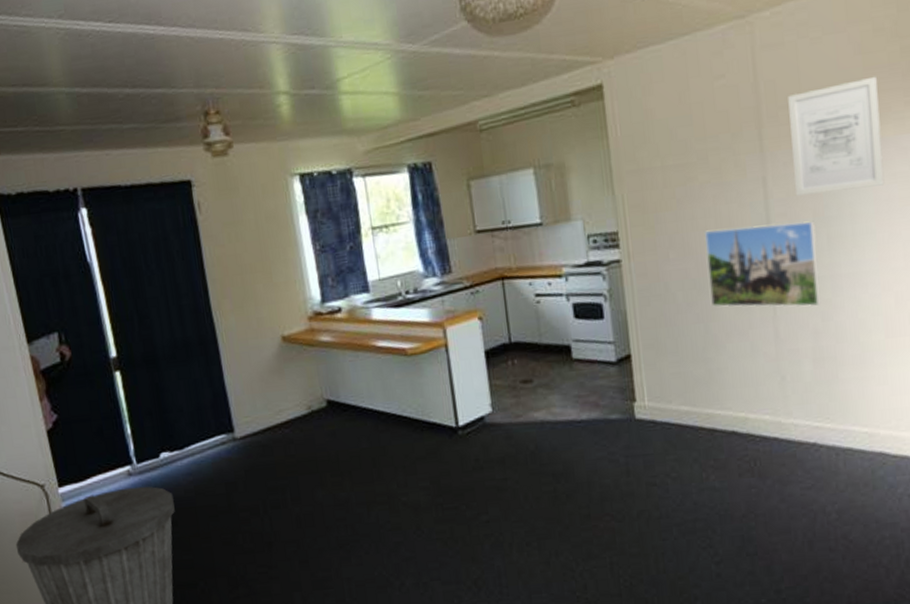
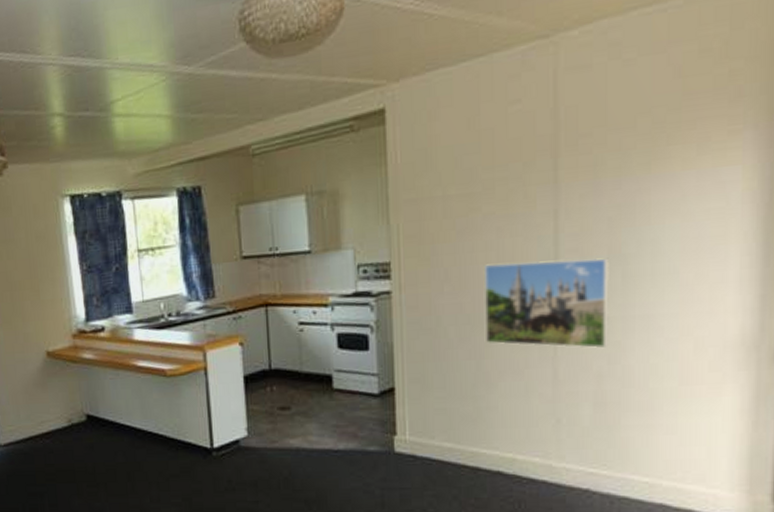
wall art: present [788,76,885,196] -> none [589,102,697,231]

